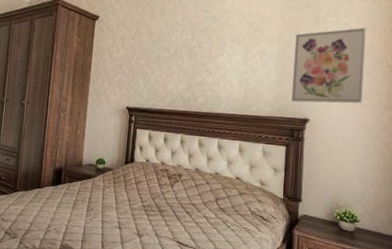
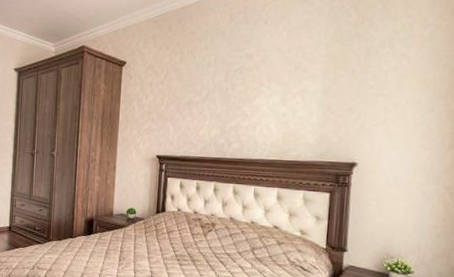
wall art: present [291,27,366,104] -> none [337,58,428,145]

